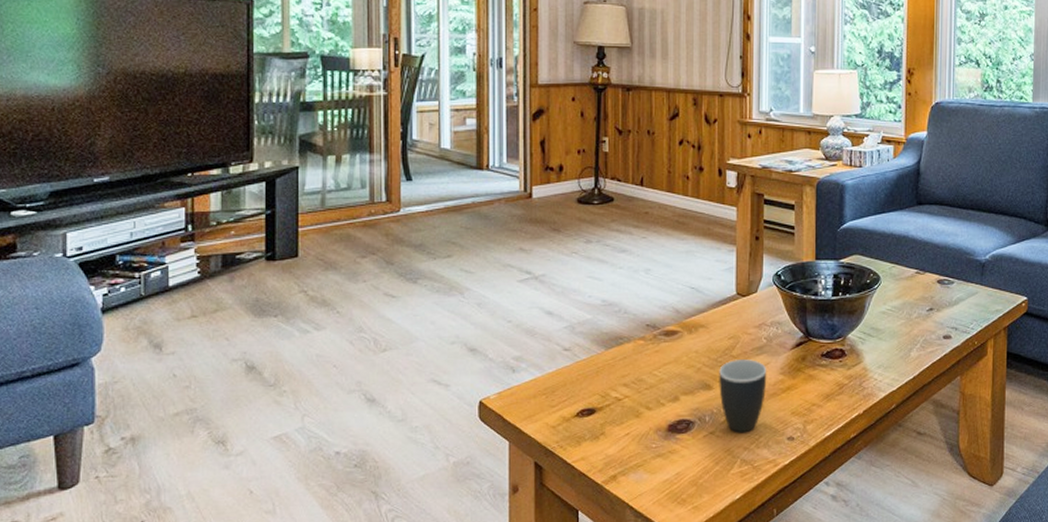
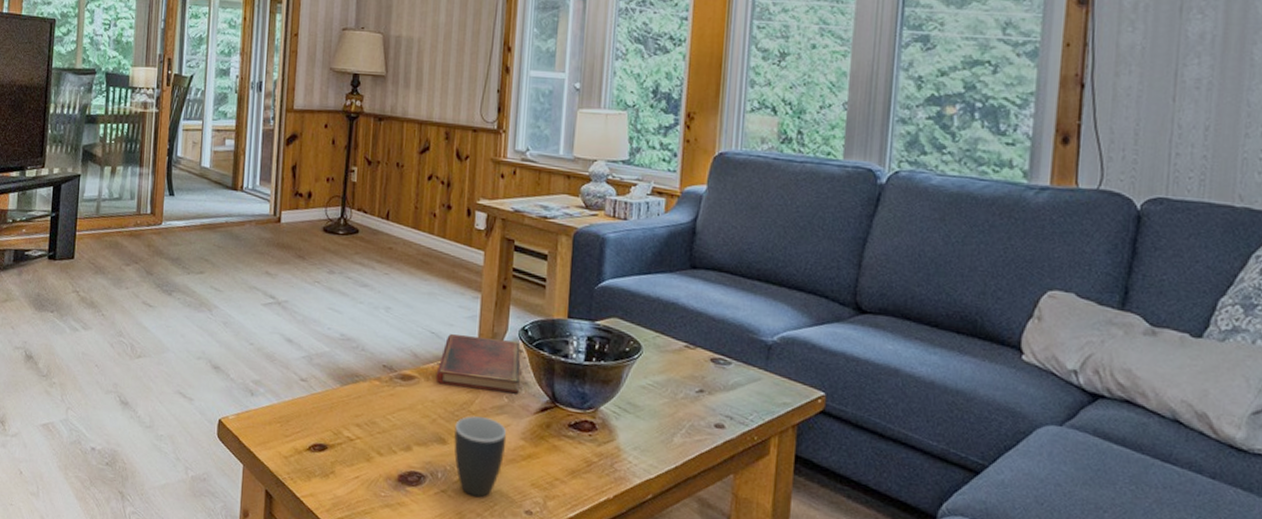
diary: none [698,287,776,335] -> present [435,334,521,394]

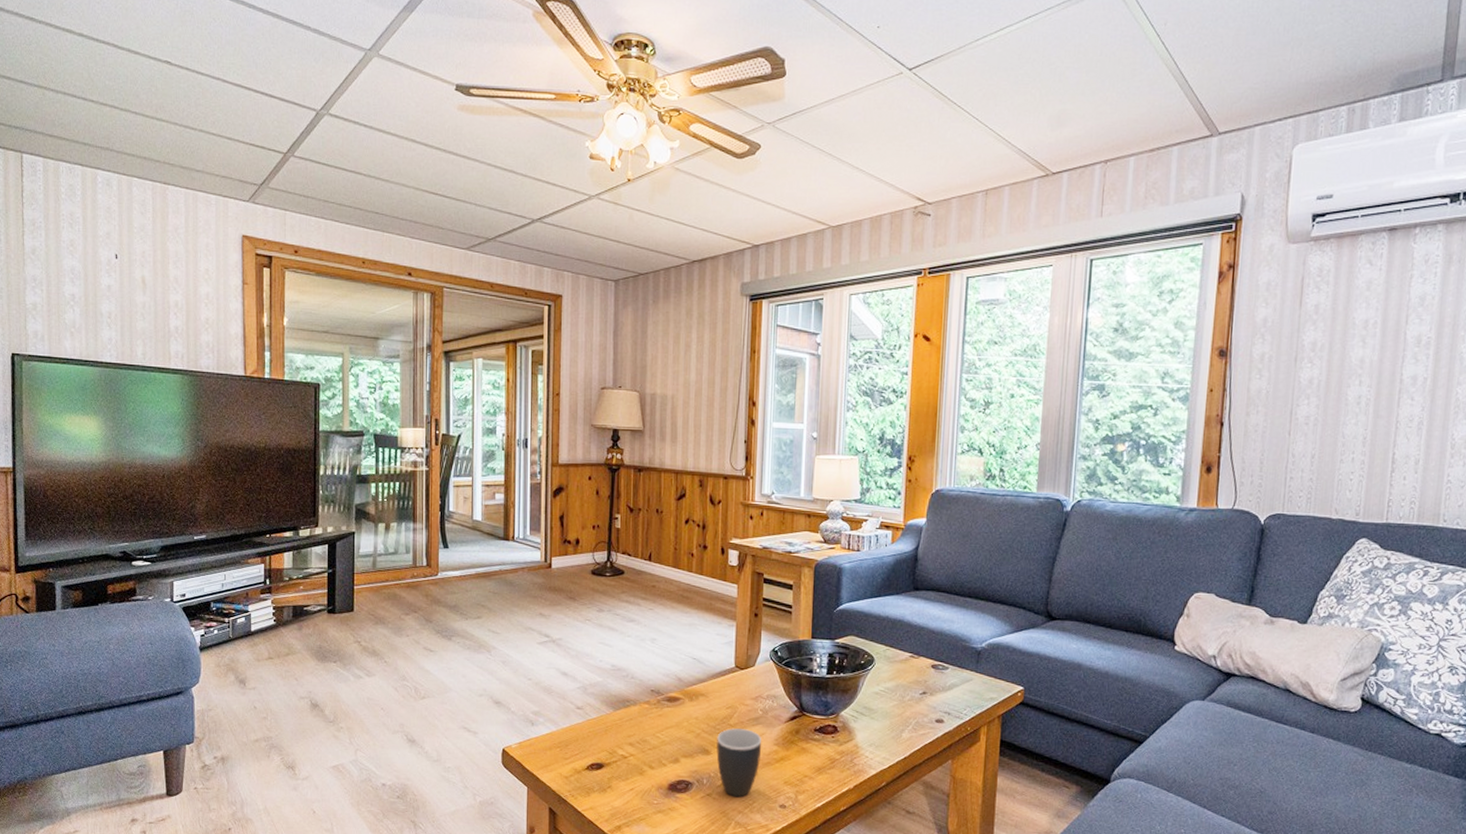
diary: present [435,334,521,394] -> none [698,659,772,707]

